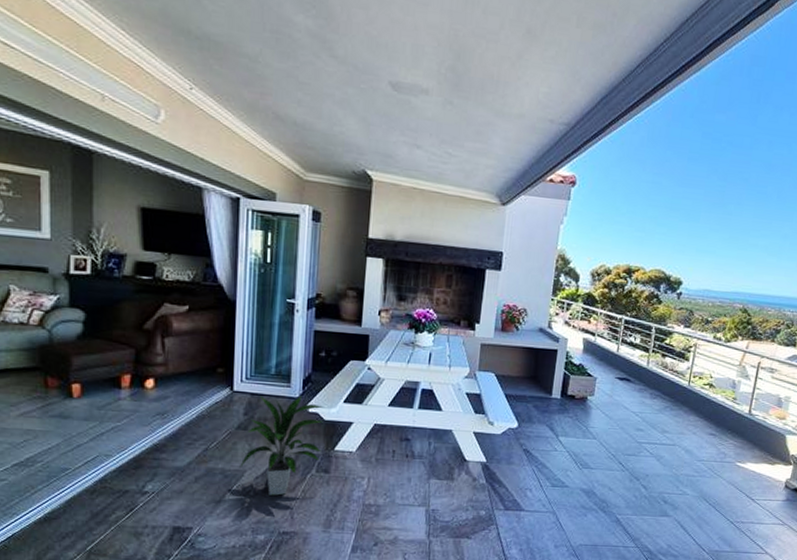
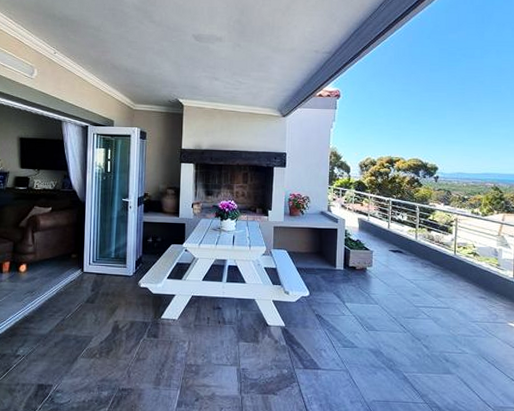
indoor plant: present [239,395,323,496] -> none [88,274,152,358]

